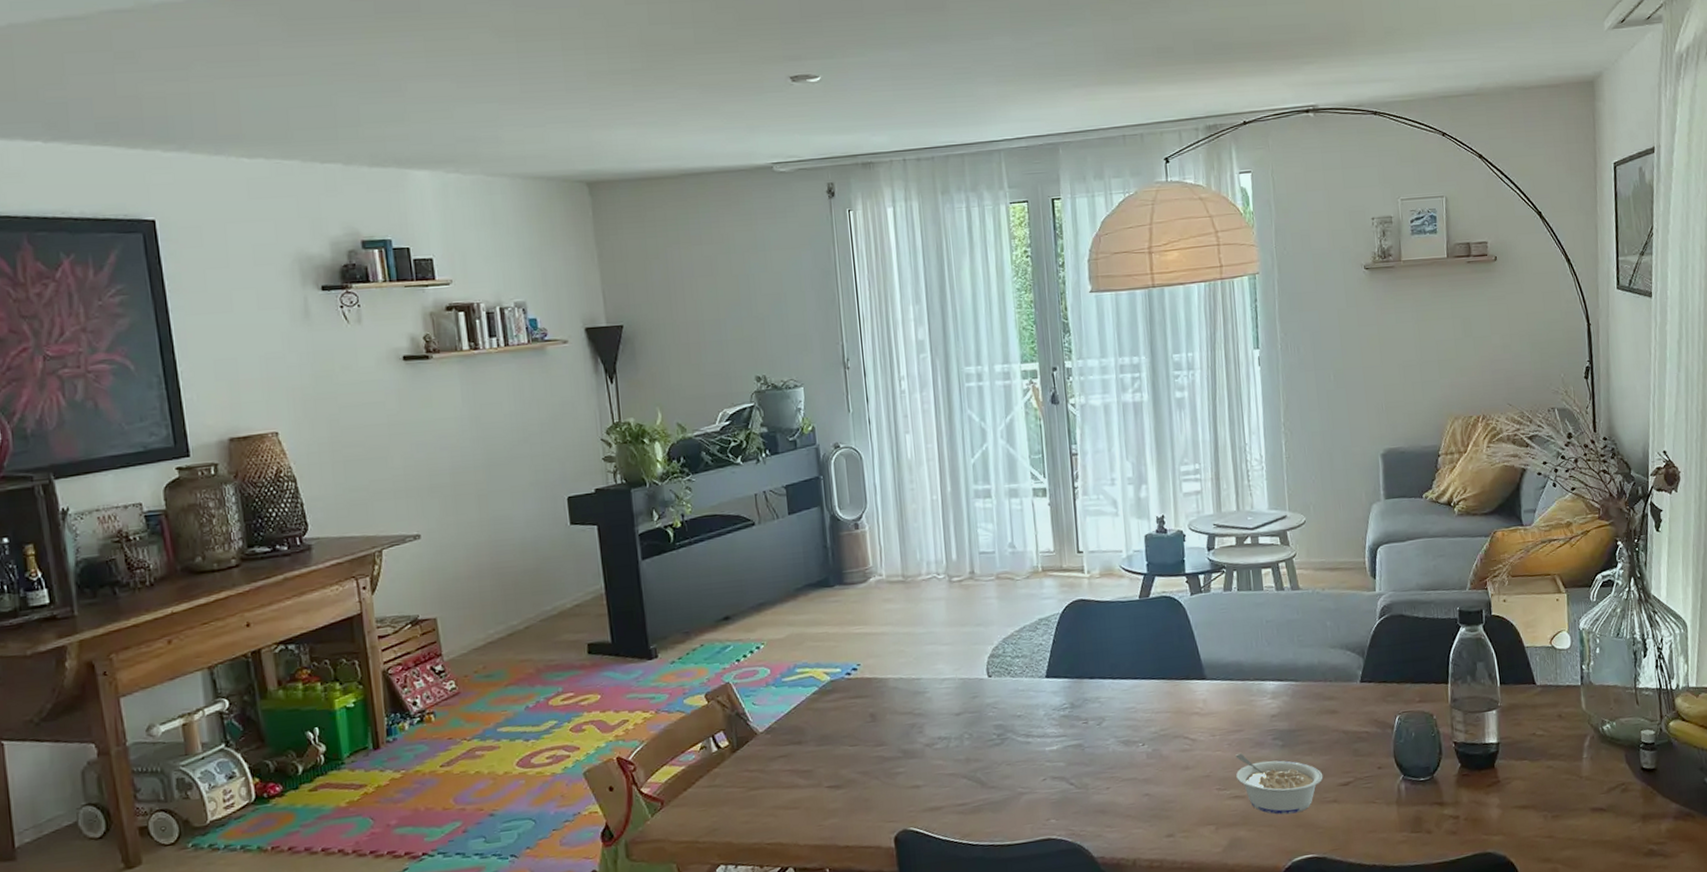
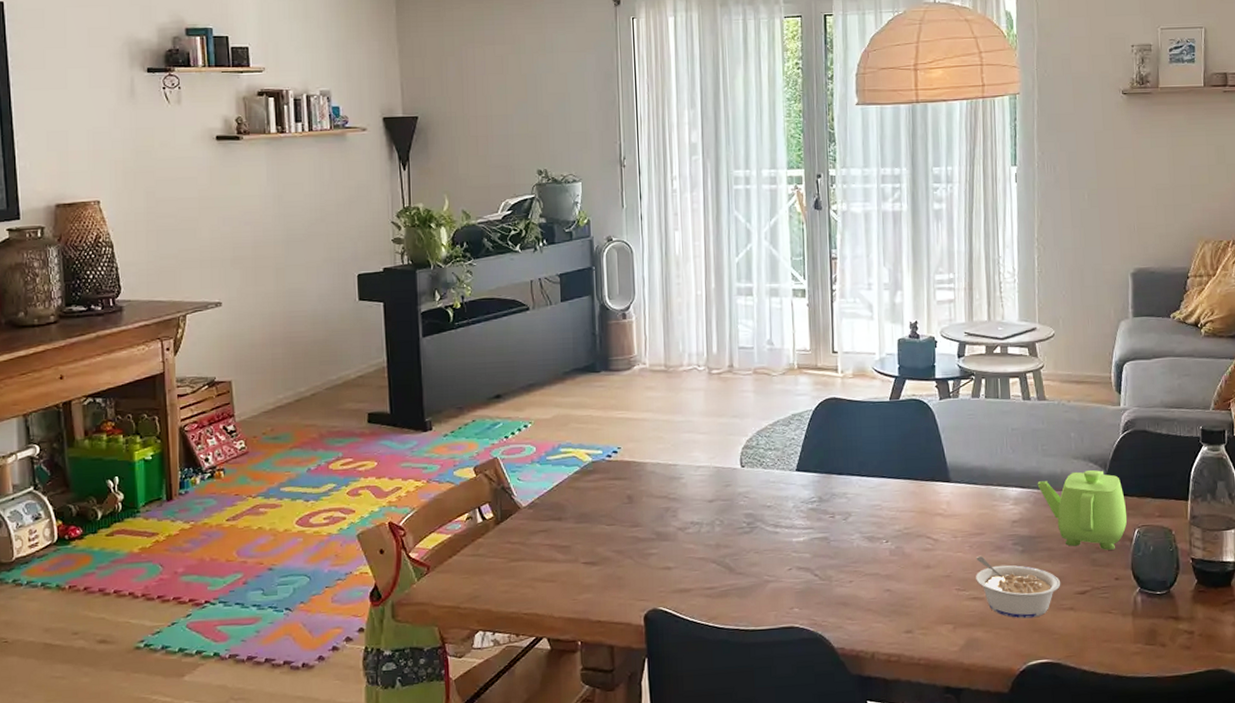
teapot: none [1294,658,1388,739] -> present [1037,470,1127,550]

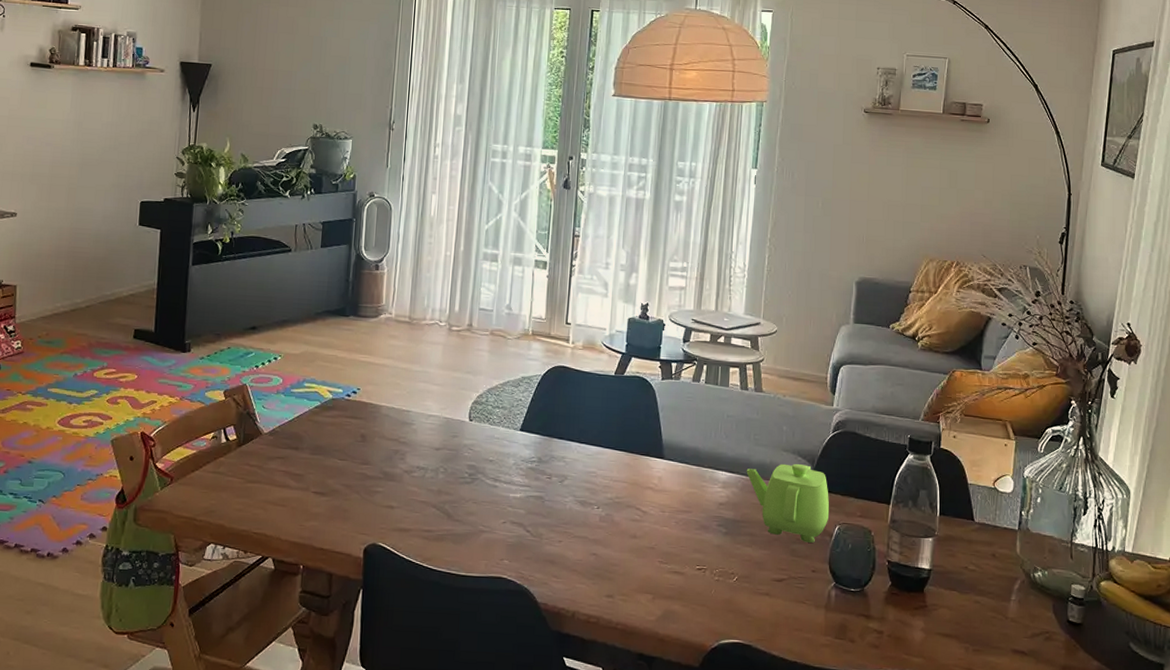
legume: present [976,555,1061,619] -> none [679,532,760,599]

